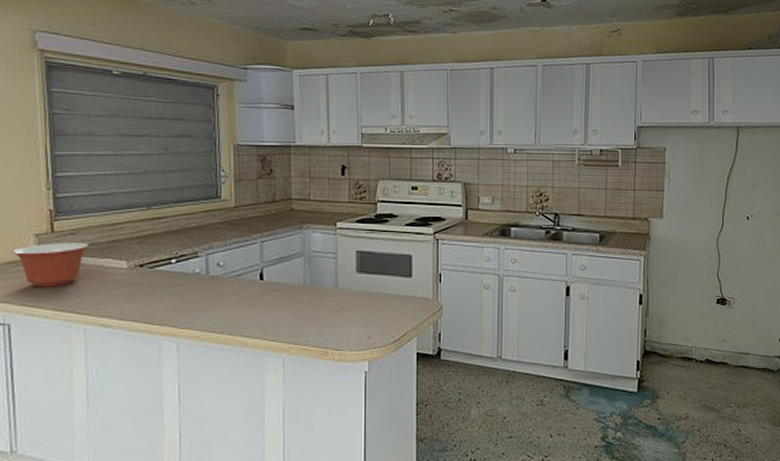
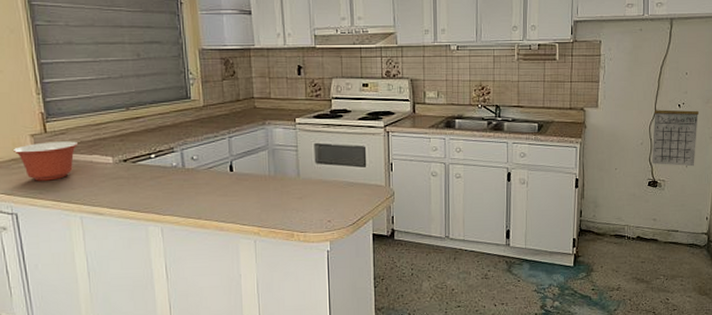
calendar: none [720,213,769,284] -> present [651,101,700,167]

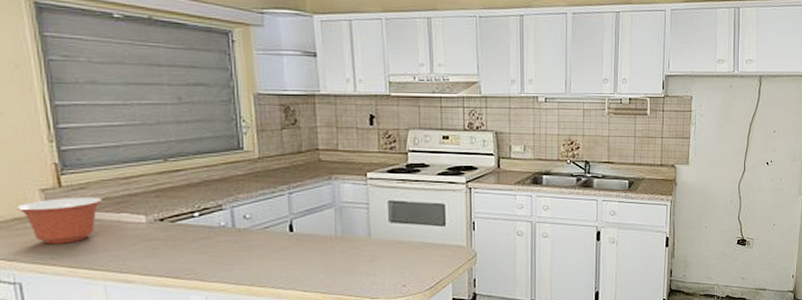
calendar: present [651,101,700,167] -> none [741,159,787,225]

